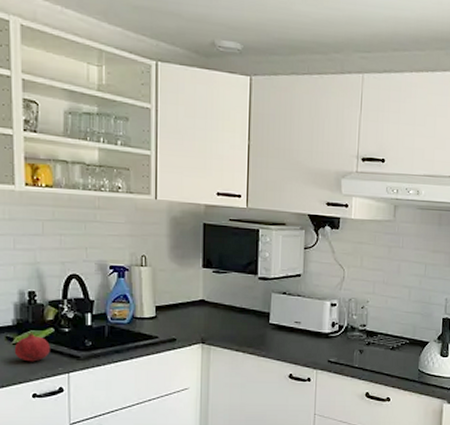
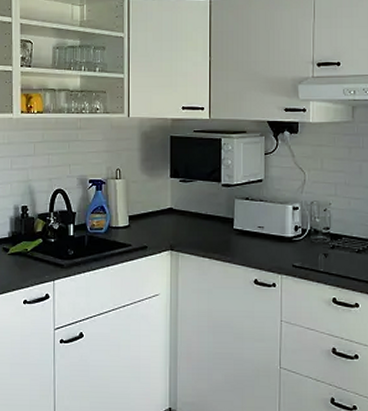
fruit: present [14,331,50,362] -> none [9,242,39,271]

